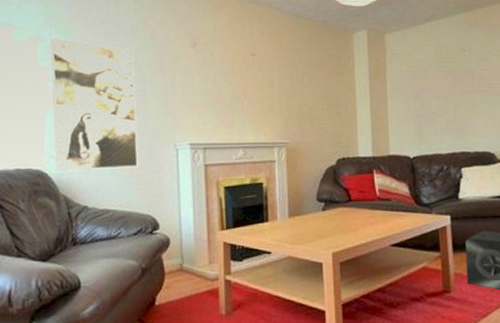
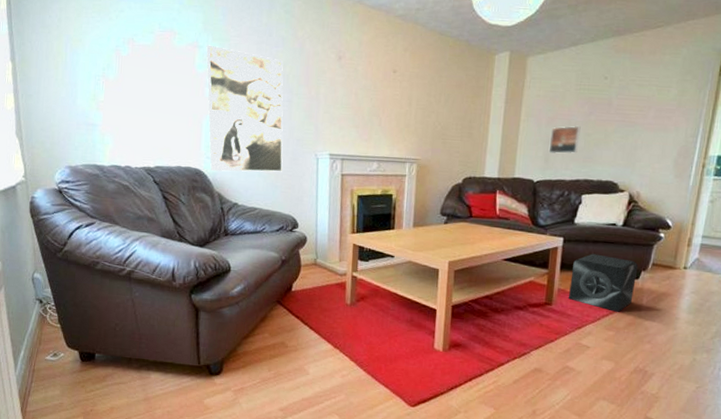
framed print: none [419,98,449,127] -> present [548,125,581,154]

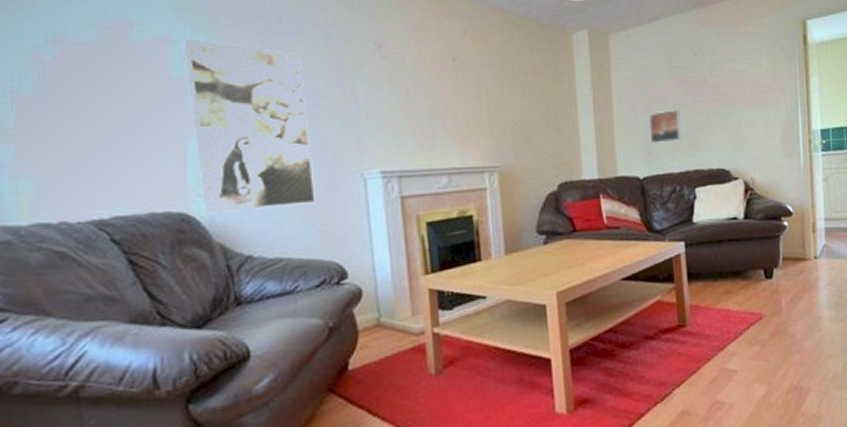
speaker: present [568,254,639,312] -> none [700,256,771,322]

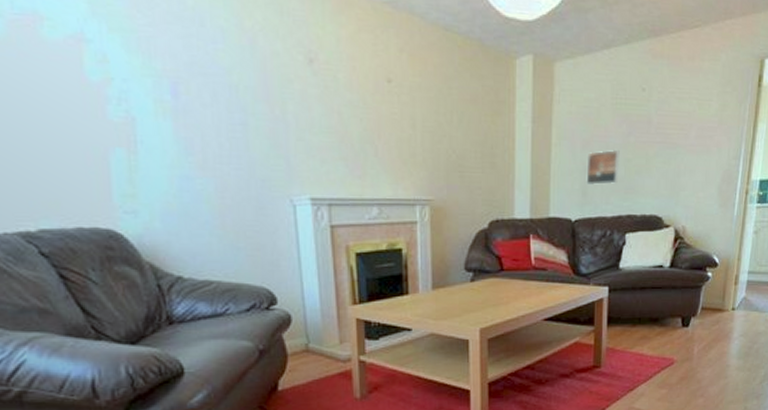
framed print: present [184,38,317,213] -> none [99,38,246,232]

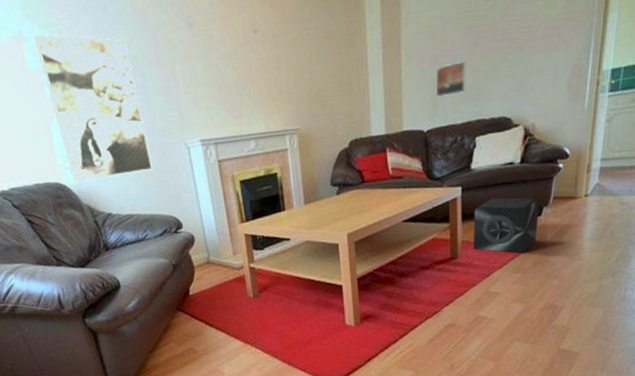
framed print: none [99,38,246,232] -> present [33,34,154,182]
speaker: none [617,302,688,367] -> present [472,197,540,254]

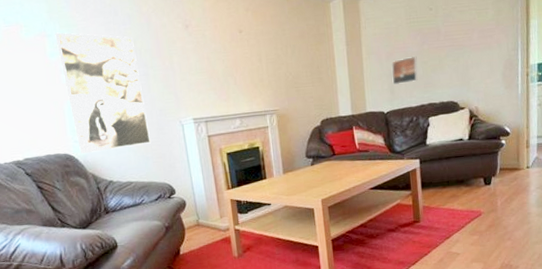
speaker: present [472,197,540,254] -> none [432,168,489,218]

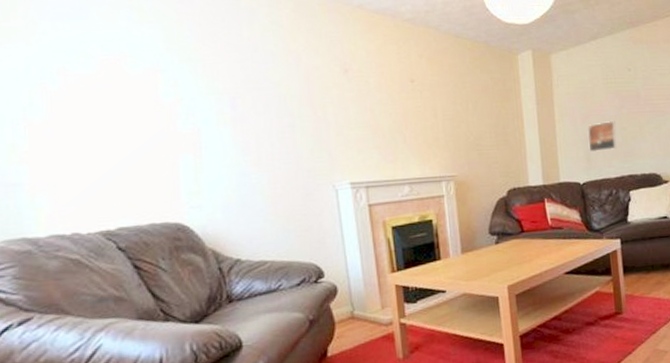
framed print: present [55,32,152,153] -> none [172,67,295,223]

